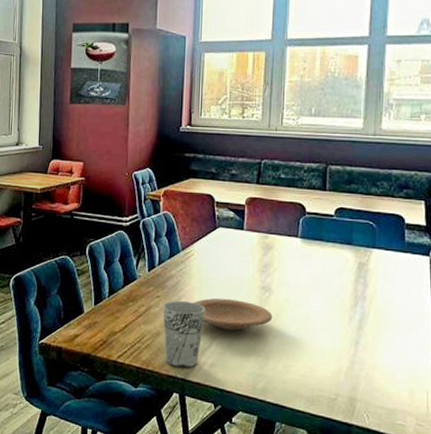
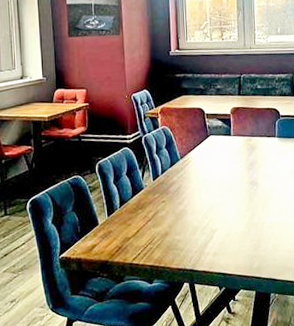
cup: present [163,300,205,368] -> none [168,202,205,261]
plate: present [193,298,273,330] -> none [194,195,261,222]

